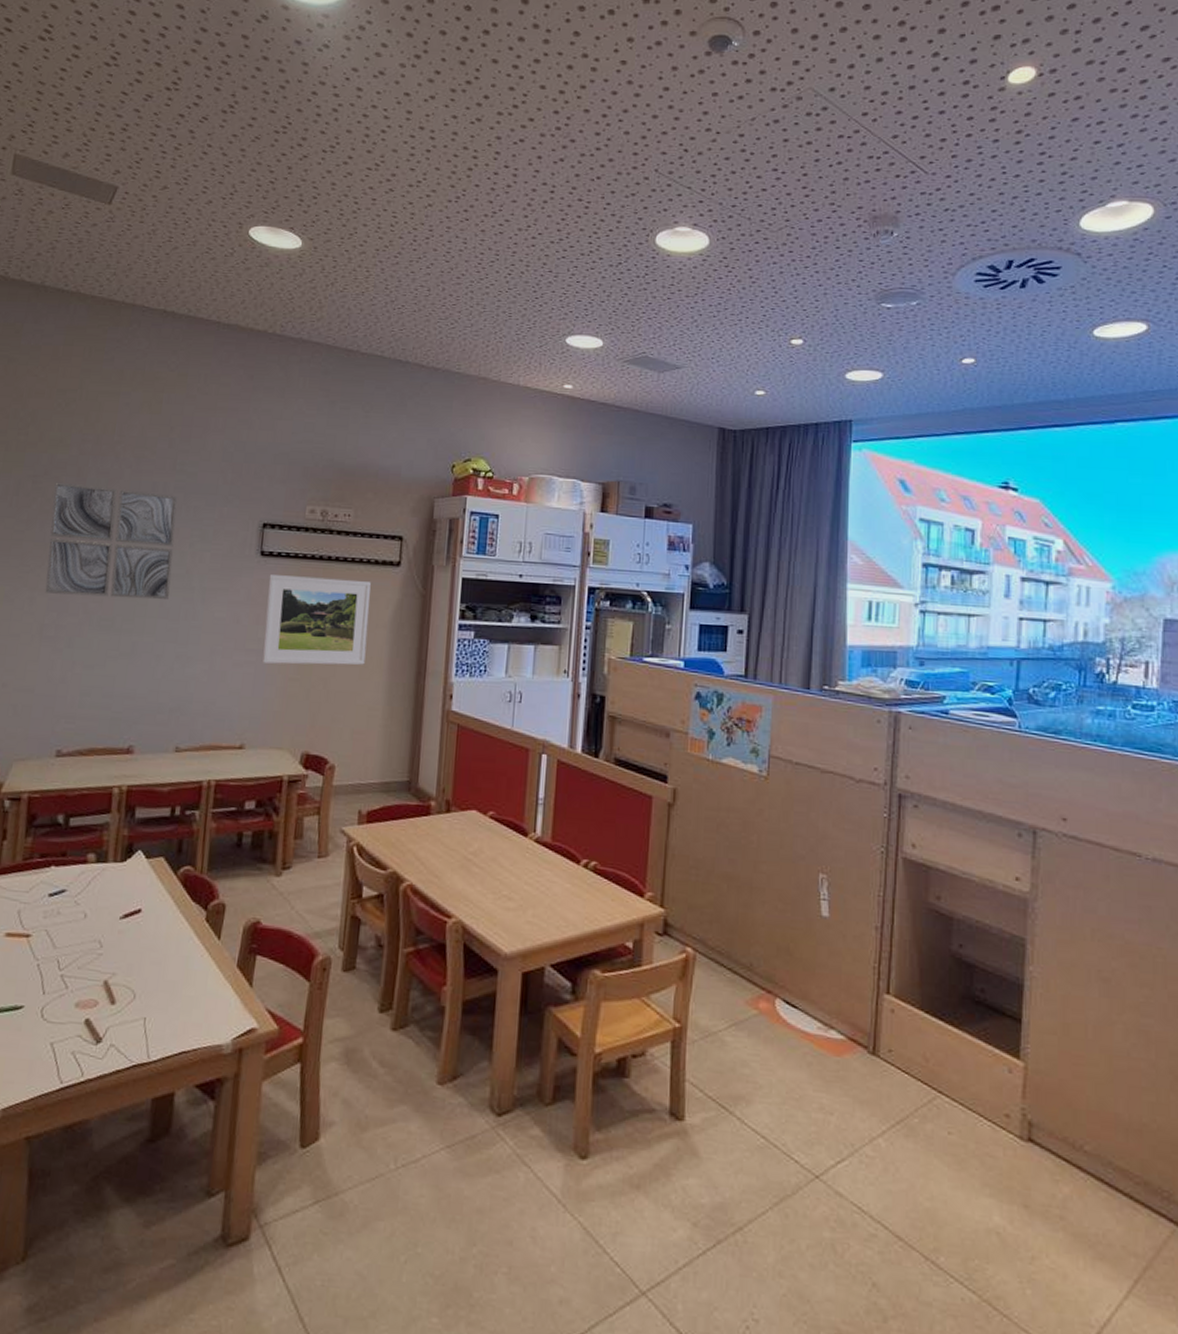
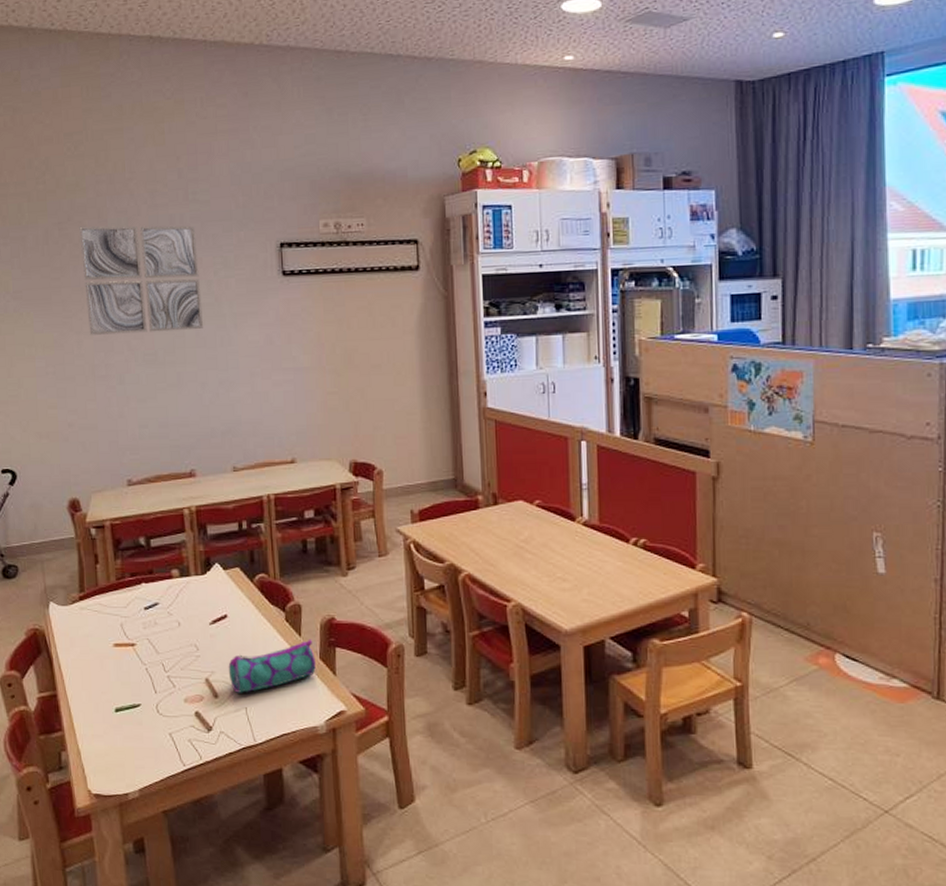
pencil case: none [131,943,233,1001] -> present [228,639,316,693]
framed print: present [262,575,371,665] -> none [294,288,397,380]

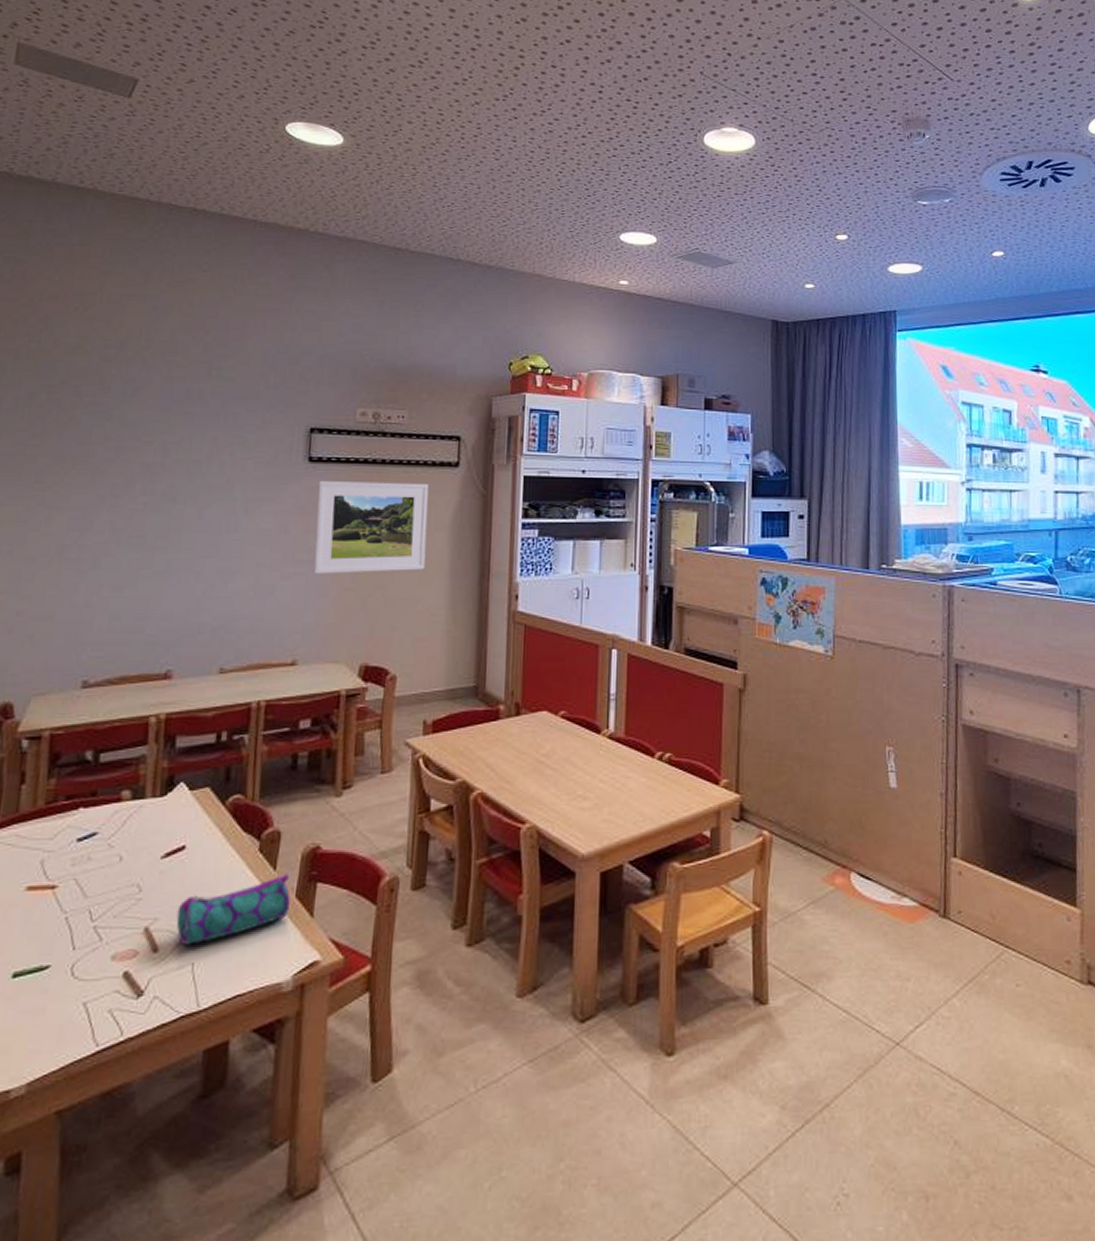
wall art: present [79,225,204,335] -> none [64,391,215,513]
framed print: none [294,288,397,380] -> present [313,481,429,574]

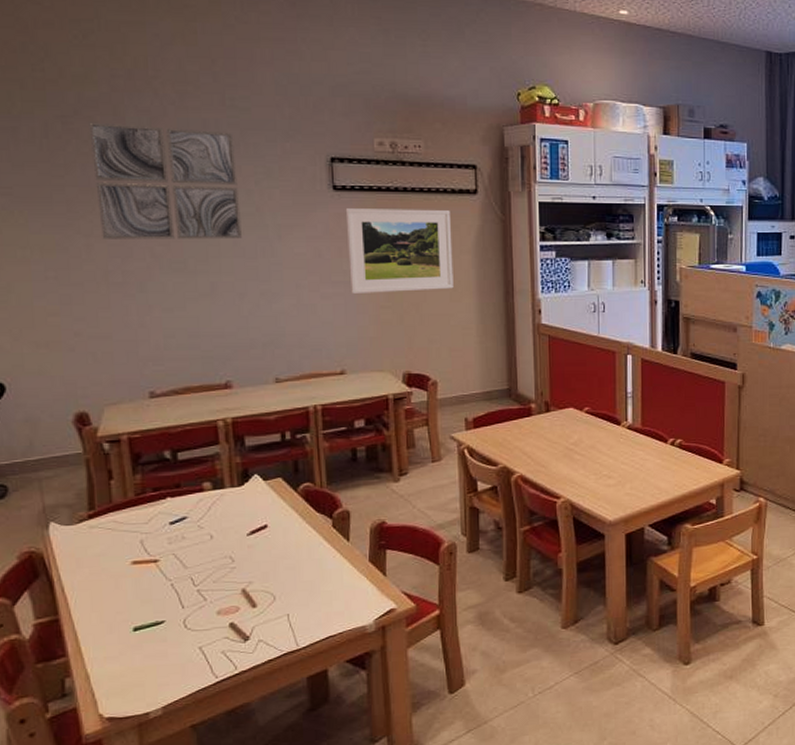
wall art: none [64,391,215,513] -> present [89,122,243,239]
pencil case: present [176,873,291,945] -> none [268,543,365,601]

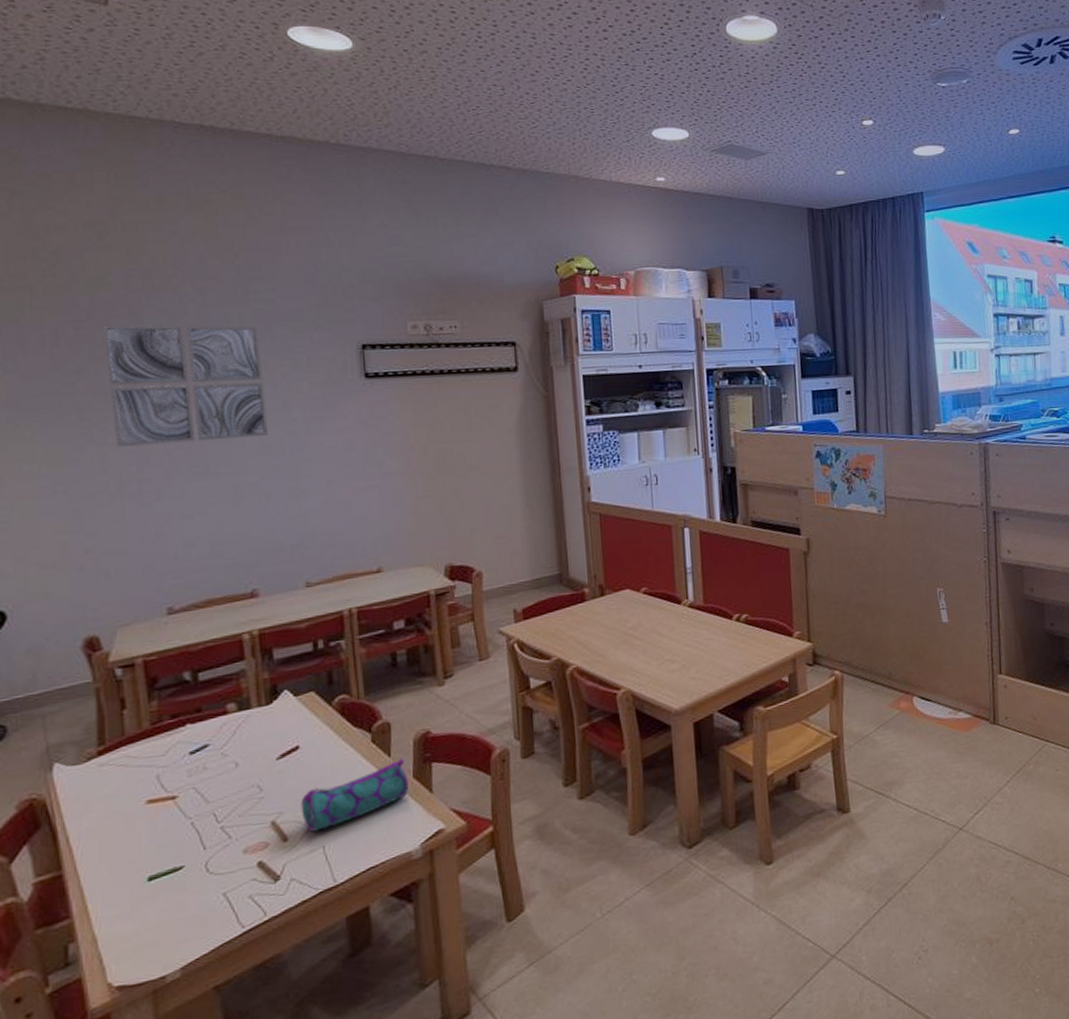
pencil case: none [268,543,365,601] -> present [300,757,409,832]
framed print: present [345,208,454,293] -> none [378,390,496,485]

